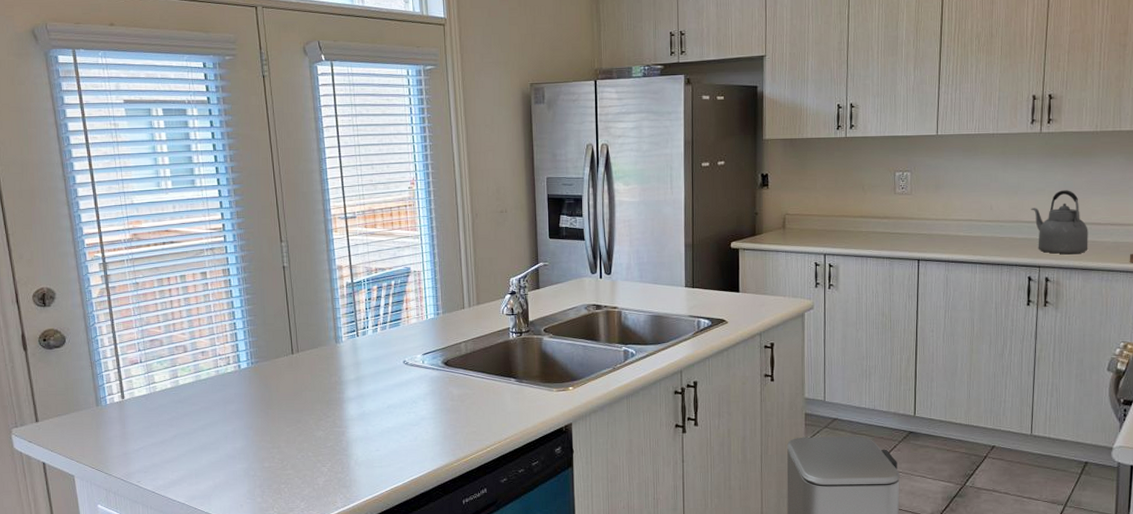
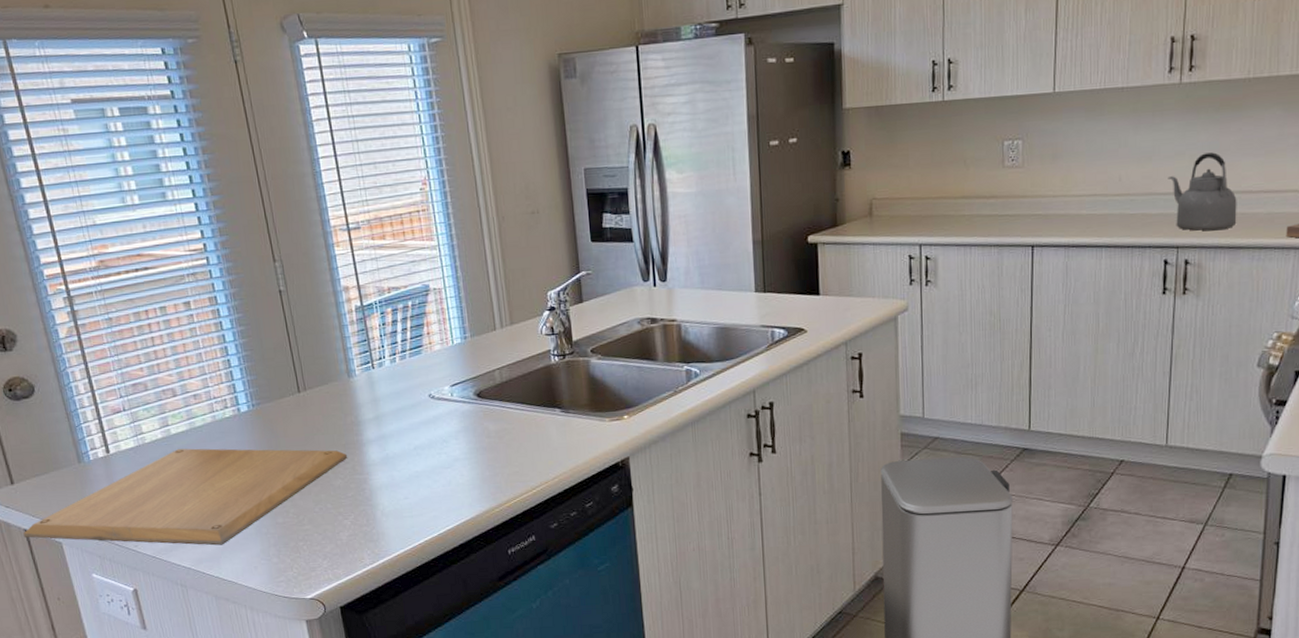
chopping board: none [41,398,330,484] -> present [23,448,348,546]

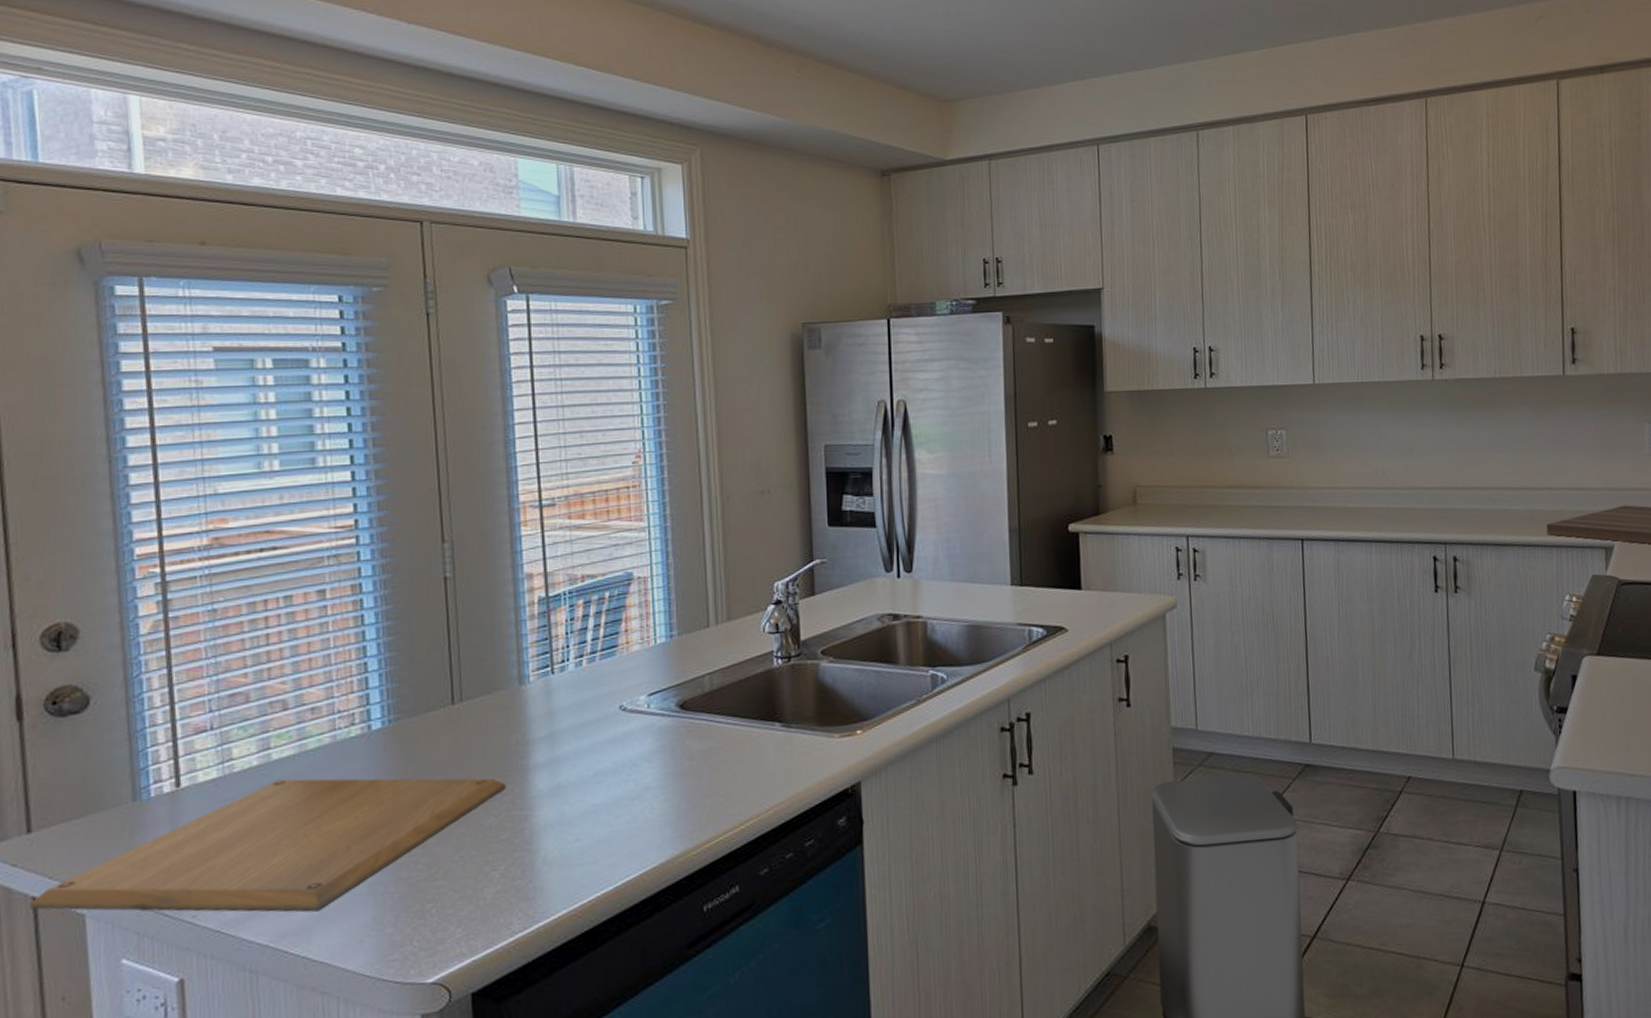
kettle: present [1167,152,1237,231] -> none [1429,448,1499,527]

